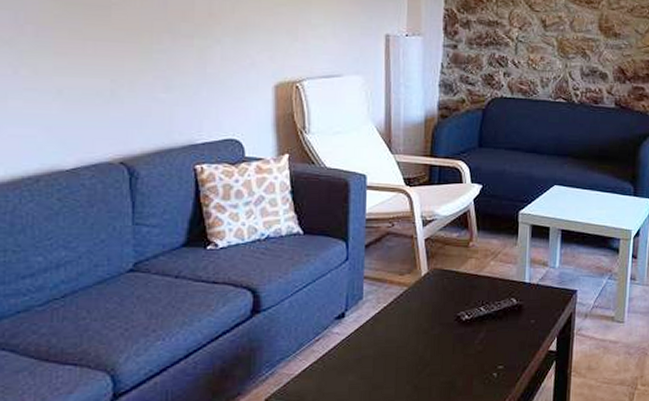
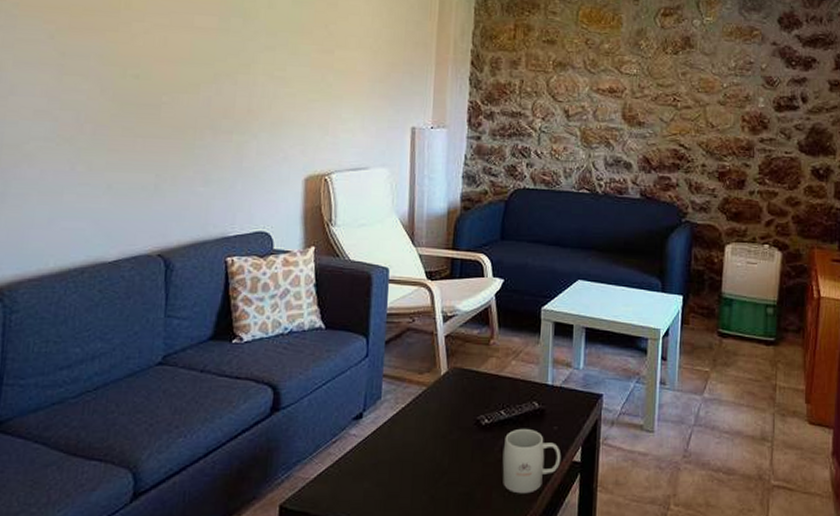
mug: none [482,322,538,381] -> present [502,428,562,494]

